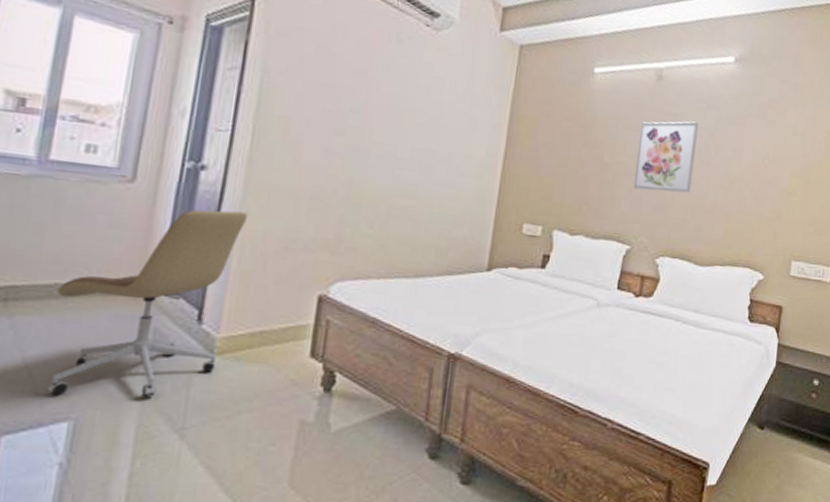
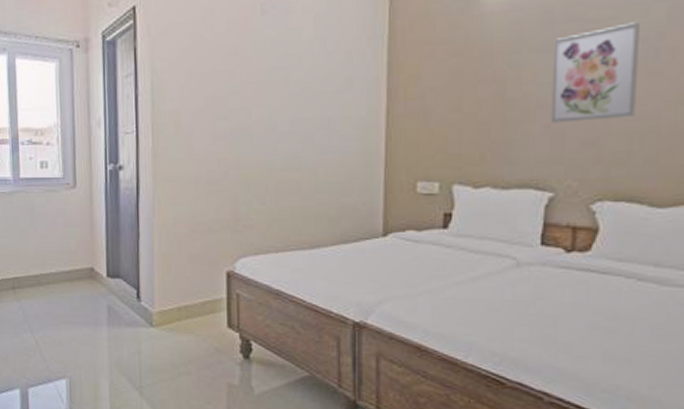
office chair: present [46,210,248,398] -> none [42,202,160,362]

